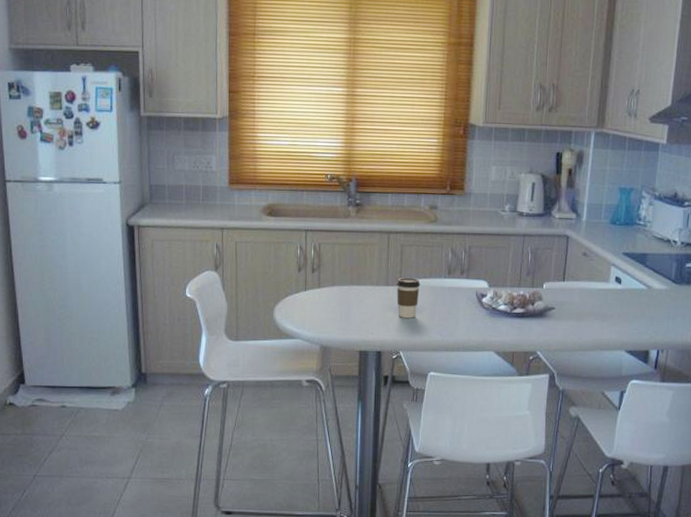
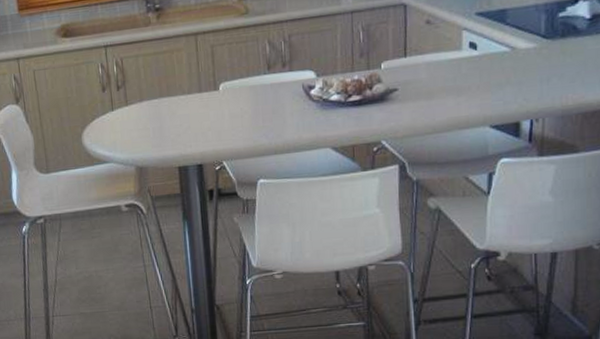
coffee cup: present [396,278,420,318] -> none [210,79,238,125]

